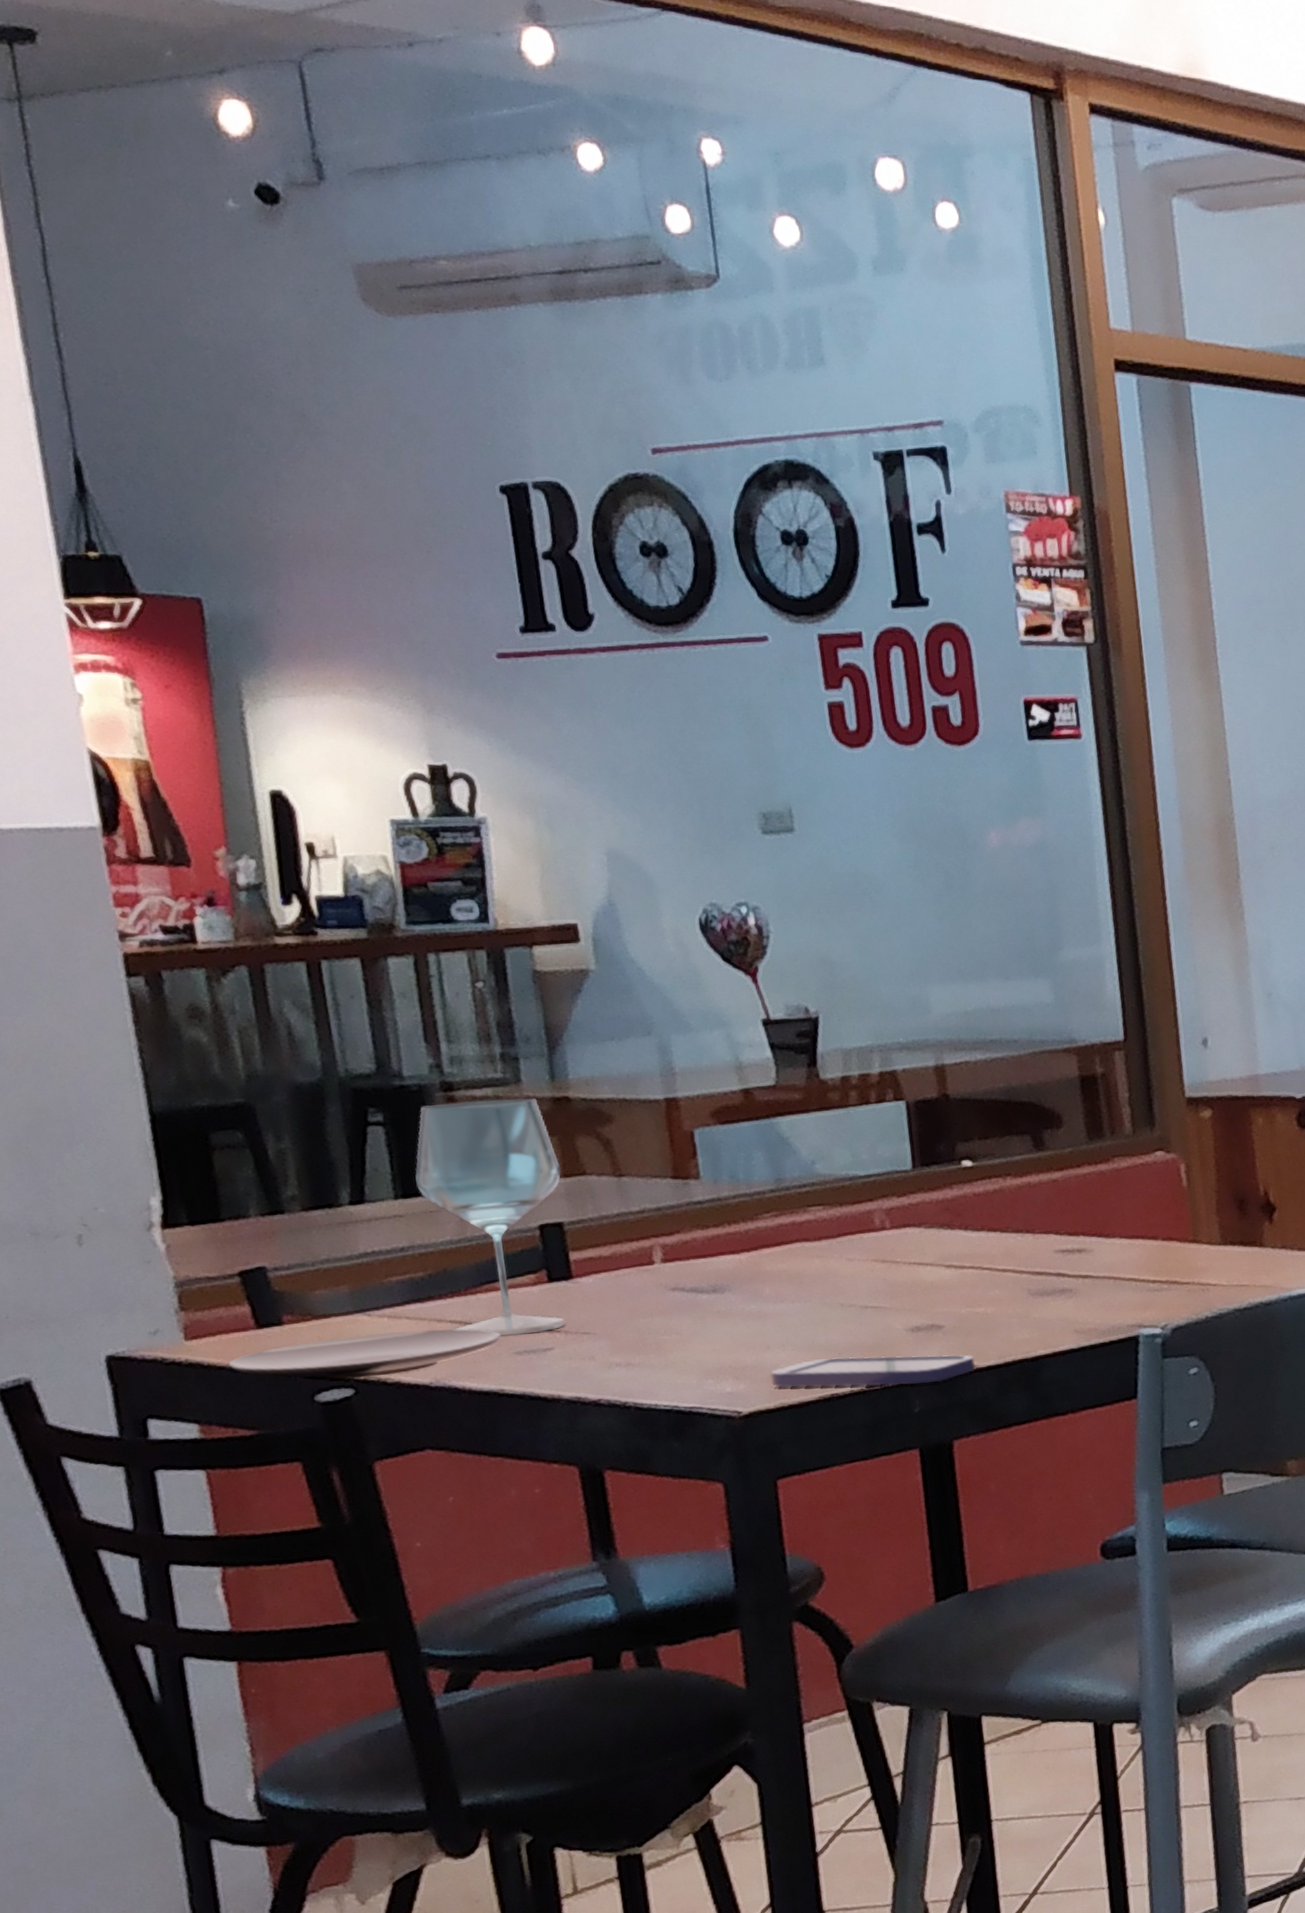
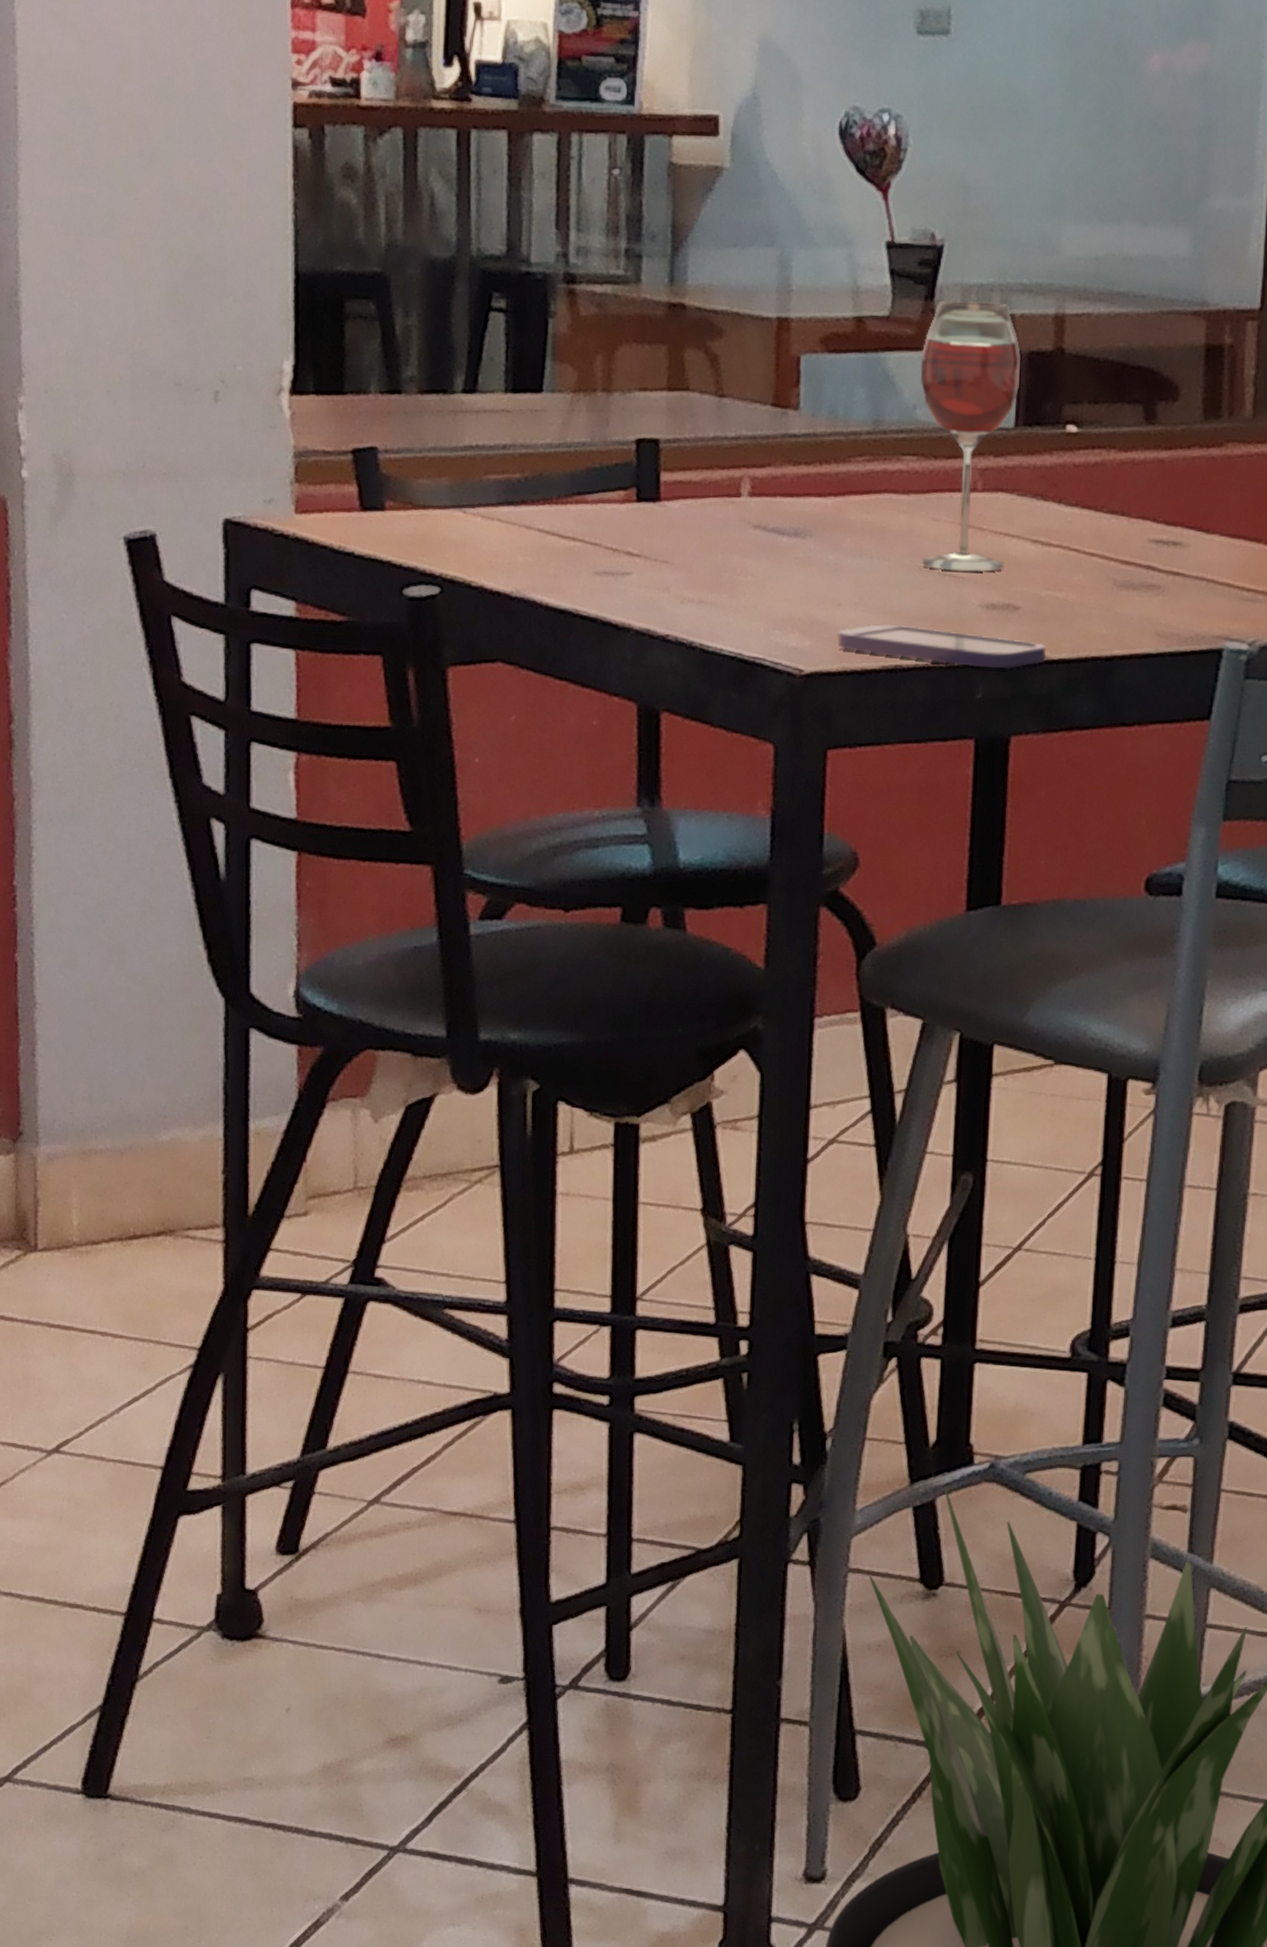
plate: present [228,1329,501,1380] -> none [330,531,584,578]
wine glass: present [414,1098,566,1337] -> none [527,296,665,555]
wineglass: none [812,1062,923,1304] -> present [920,301,1022,572]

